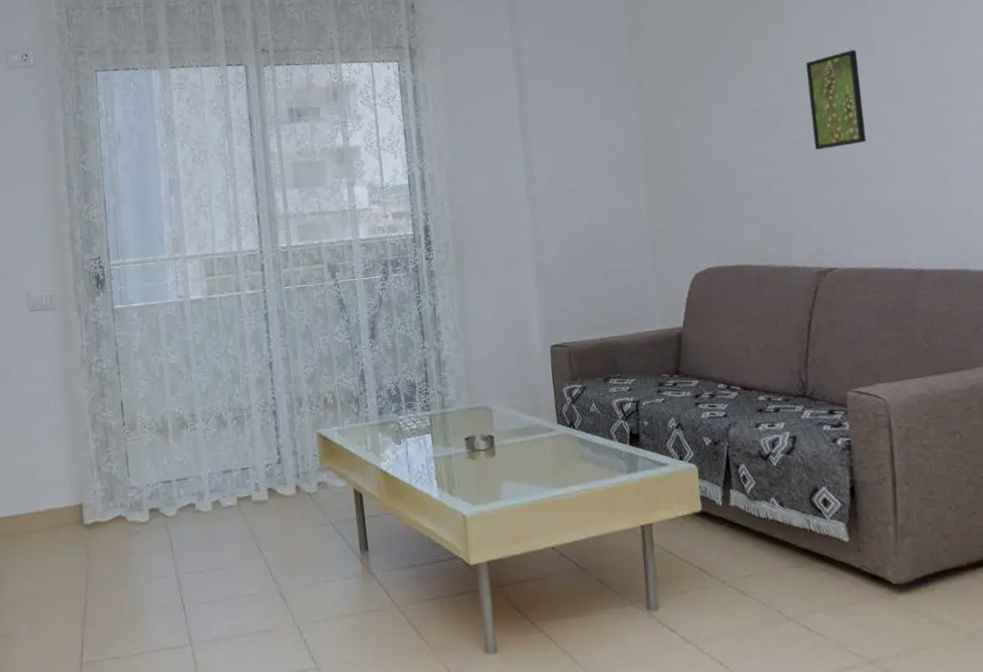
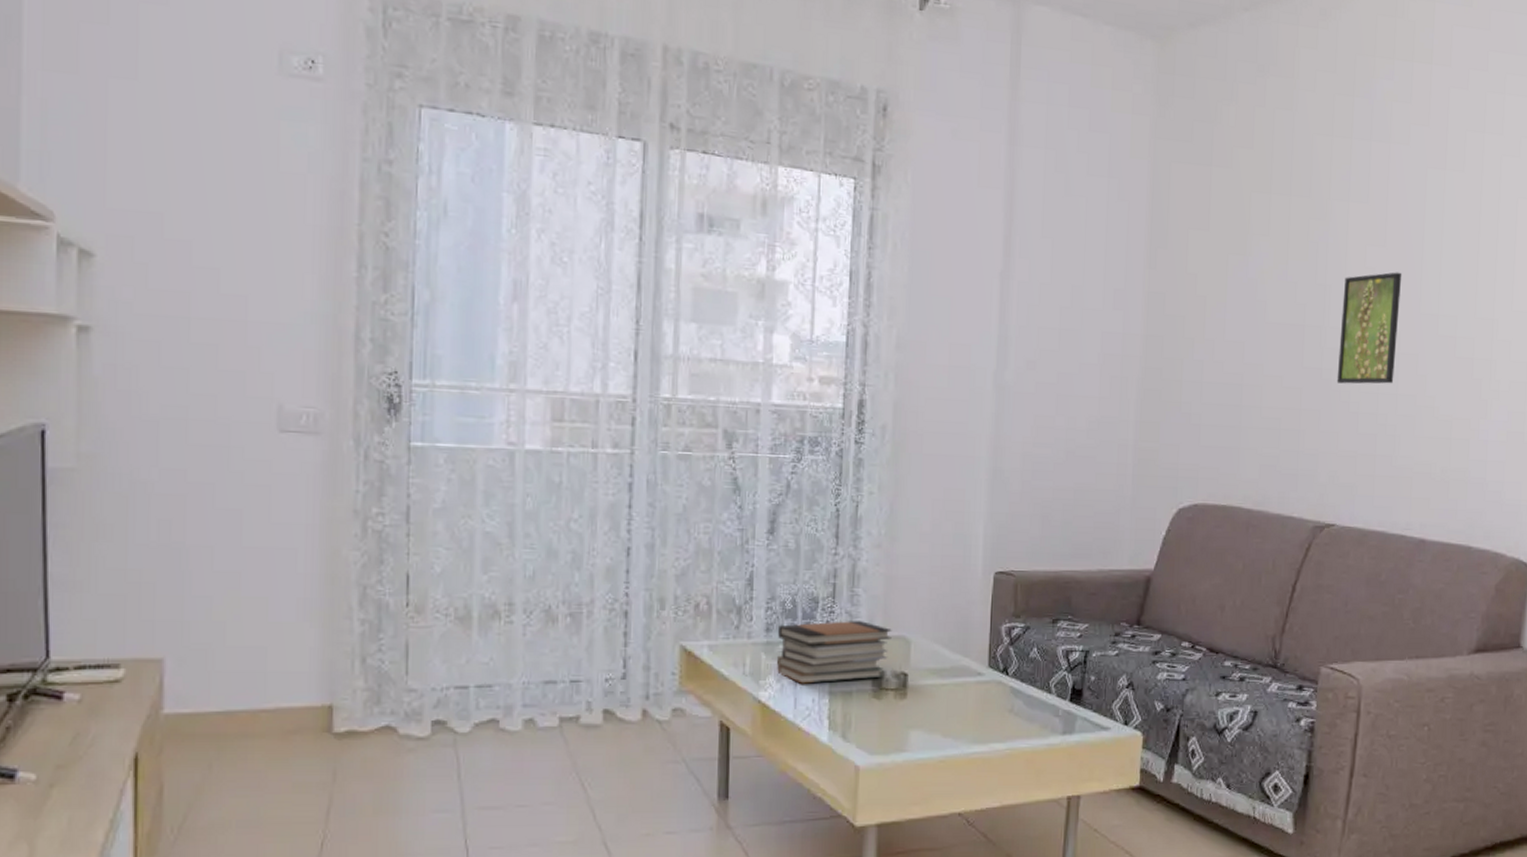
book stack: none [387,397,477,453] -> present [777,620,892,684]

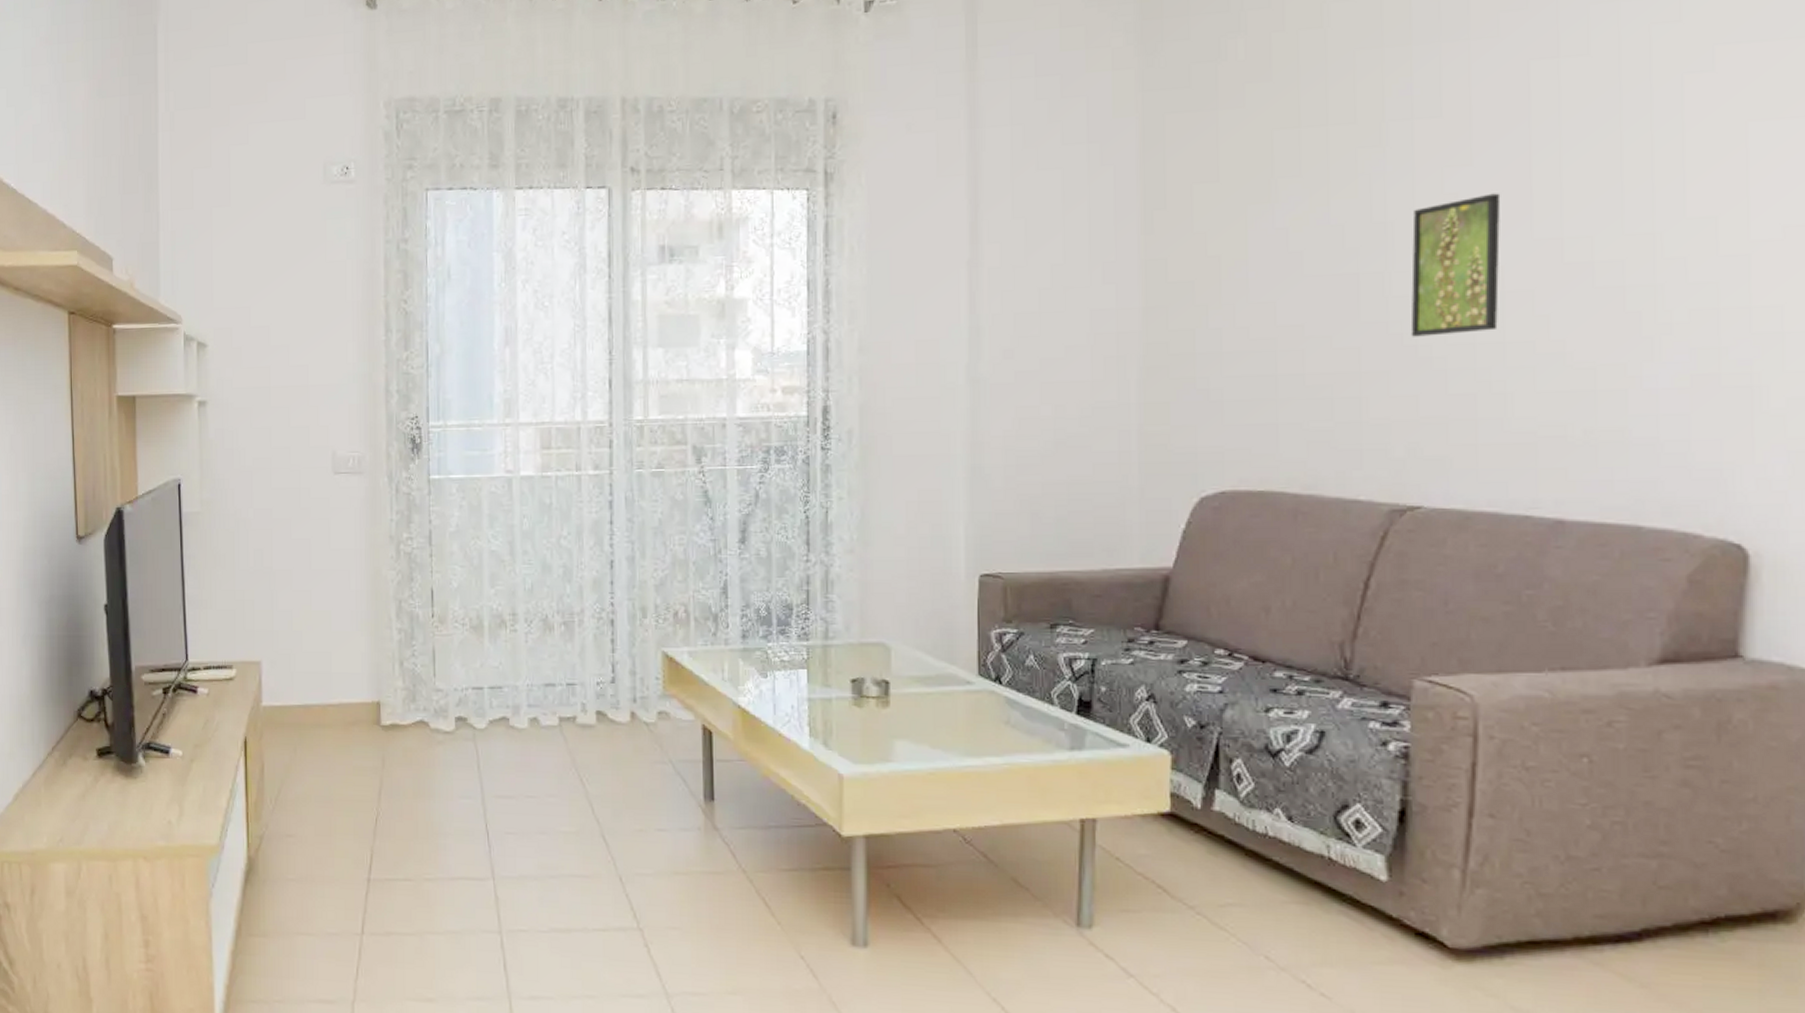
book stack: present [777,620,892,684] -> none [753,626,870,690]

